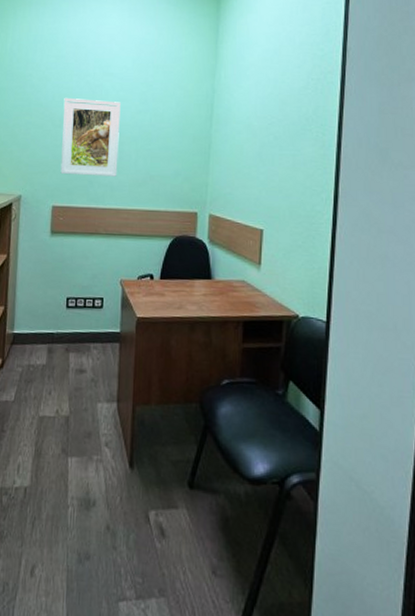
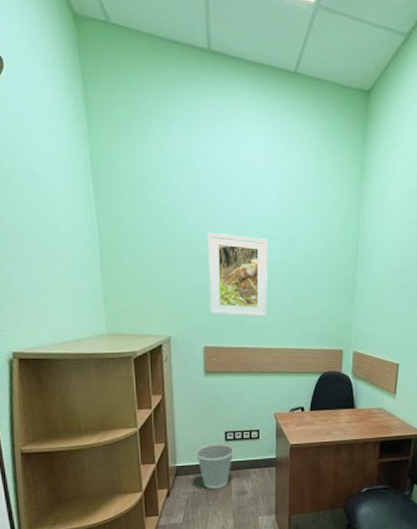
wastebasket: none [34,309,75,364] -> present [195,443,234,489]

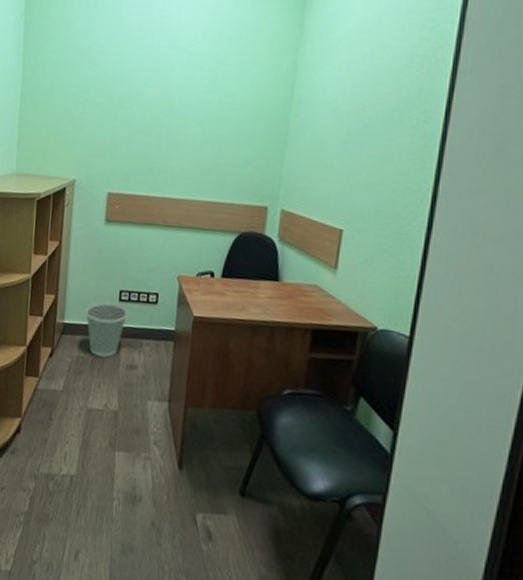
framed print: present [207,232,268,317] -> none [118,73,188,163]

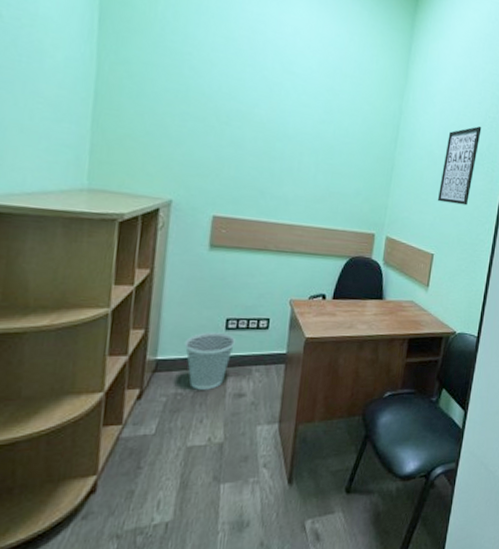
wall art: none [345,70,407,169] -> present [437,126,482,206]

